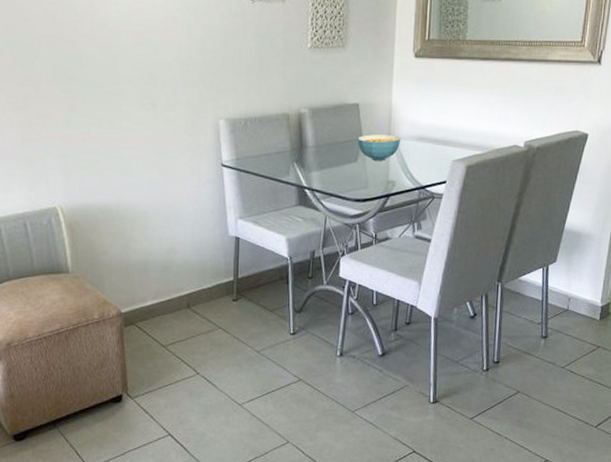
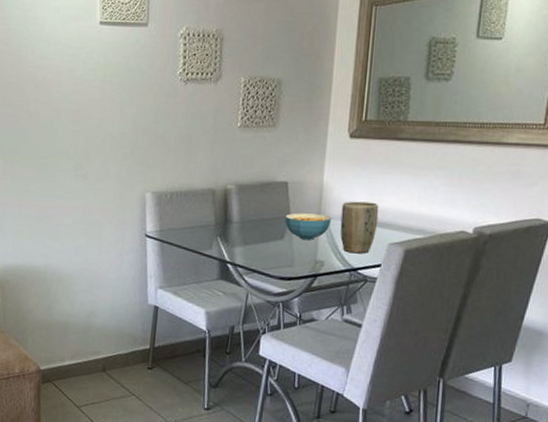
plant pot: none [409,120,443,172] -> present [340,201,379,254]

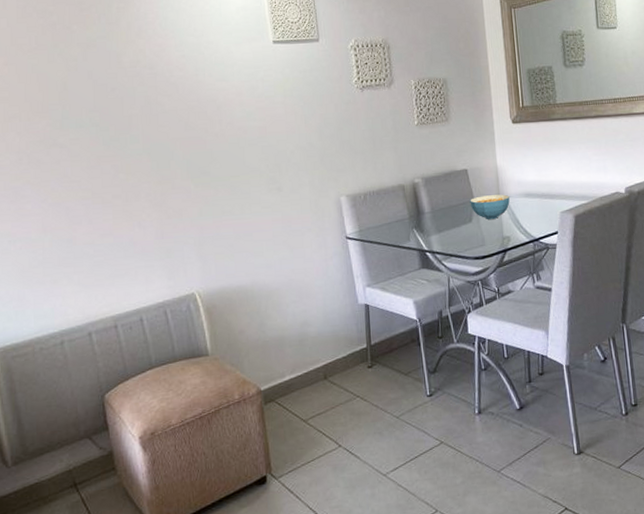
plant pot: present [340,201,379,254] -> none [516,177,549,226]

